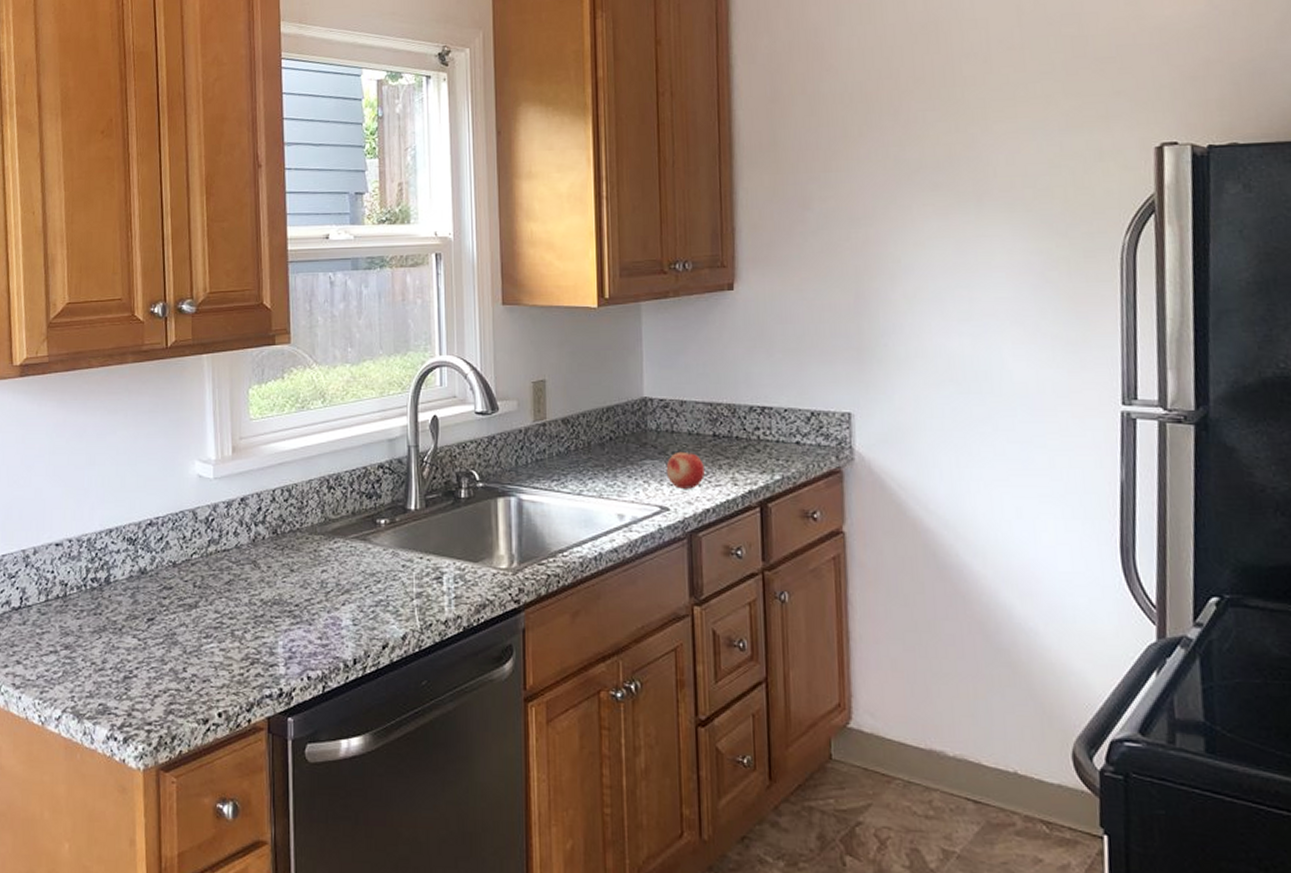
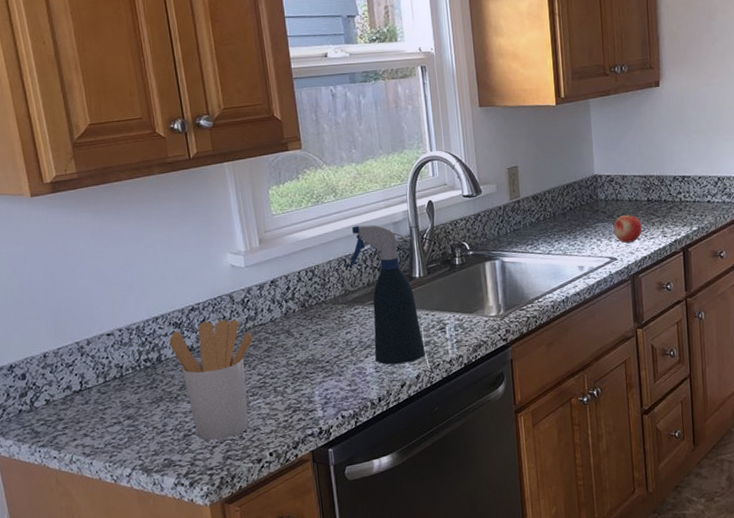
utensil holder: none [121,539,214,688] -> present [169,319,253,440]
spray bottle: none [332,440,415,618] -> present [349,224,425,365]

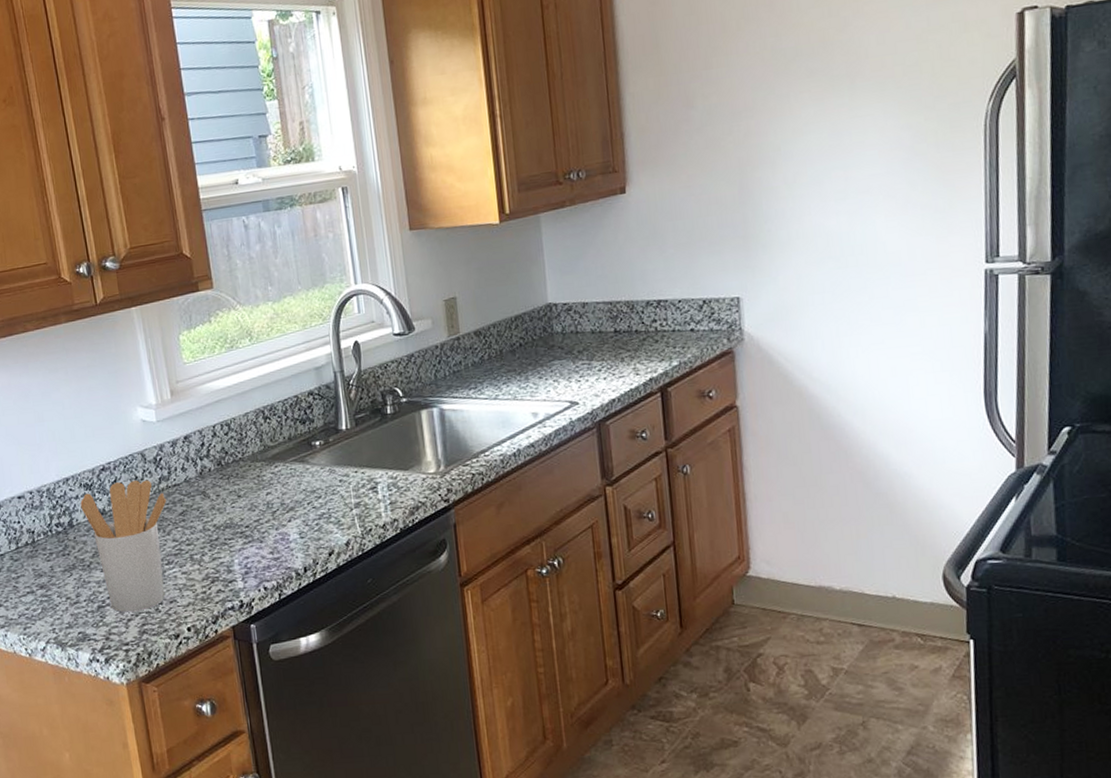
spray bottle: present [349,224,425,365] -> none [267,370,355,530]
fruit: present [613,214,642,243] -> none [573,349,609,384]

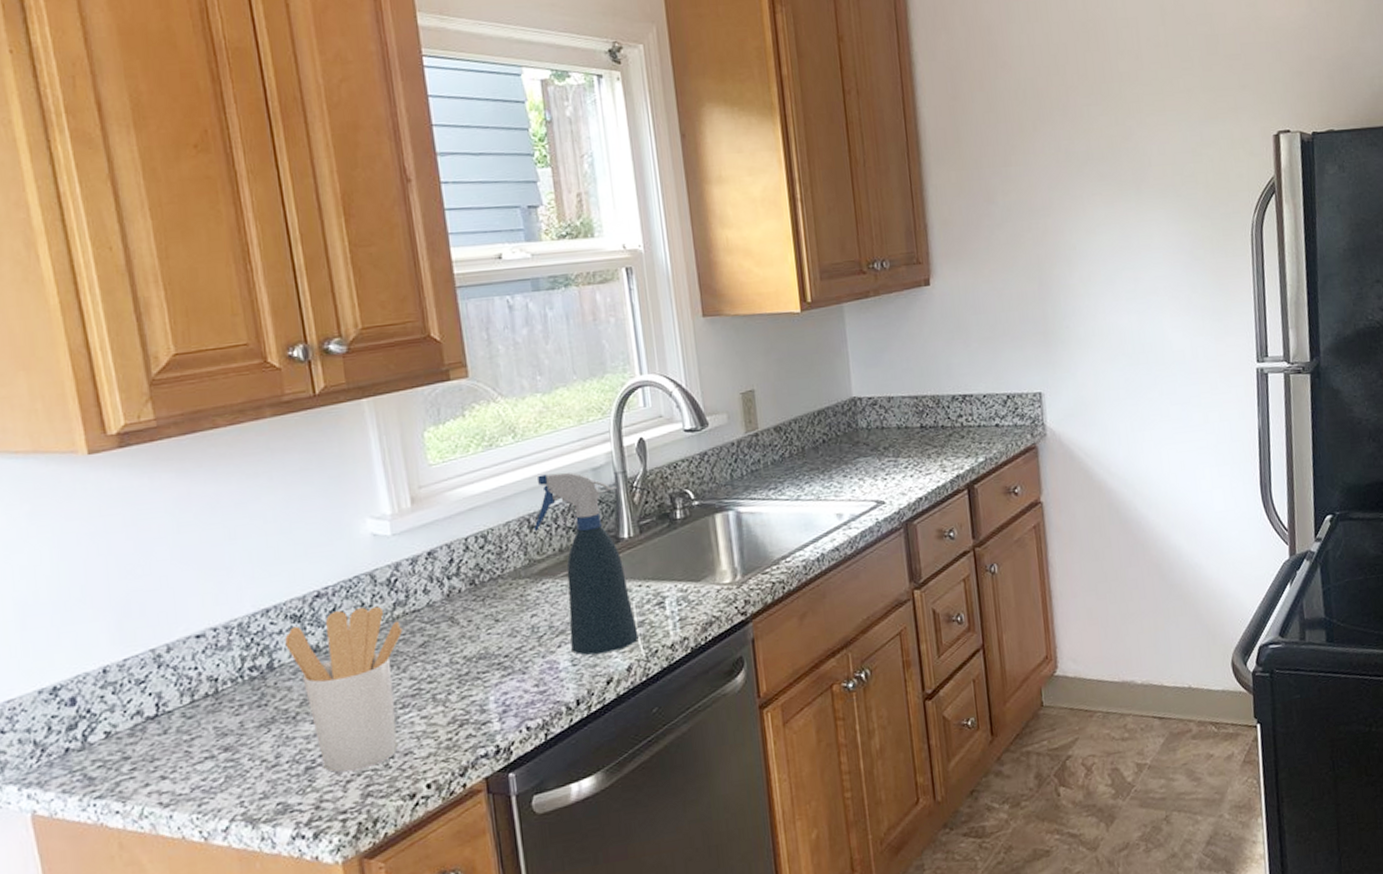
spray bottle: none [267,370,355,530] -> present [533,471,639,655]

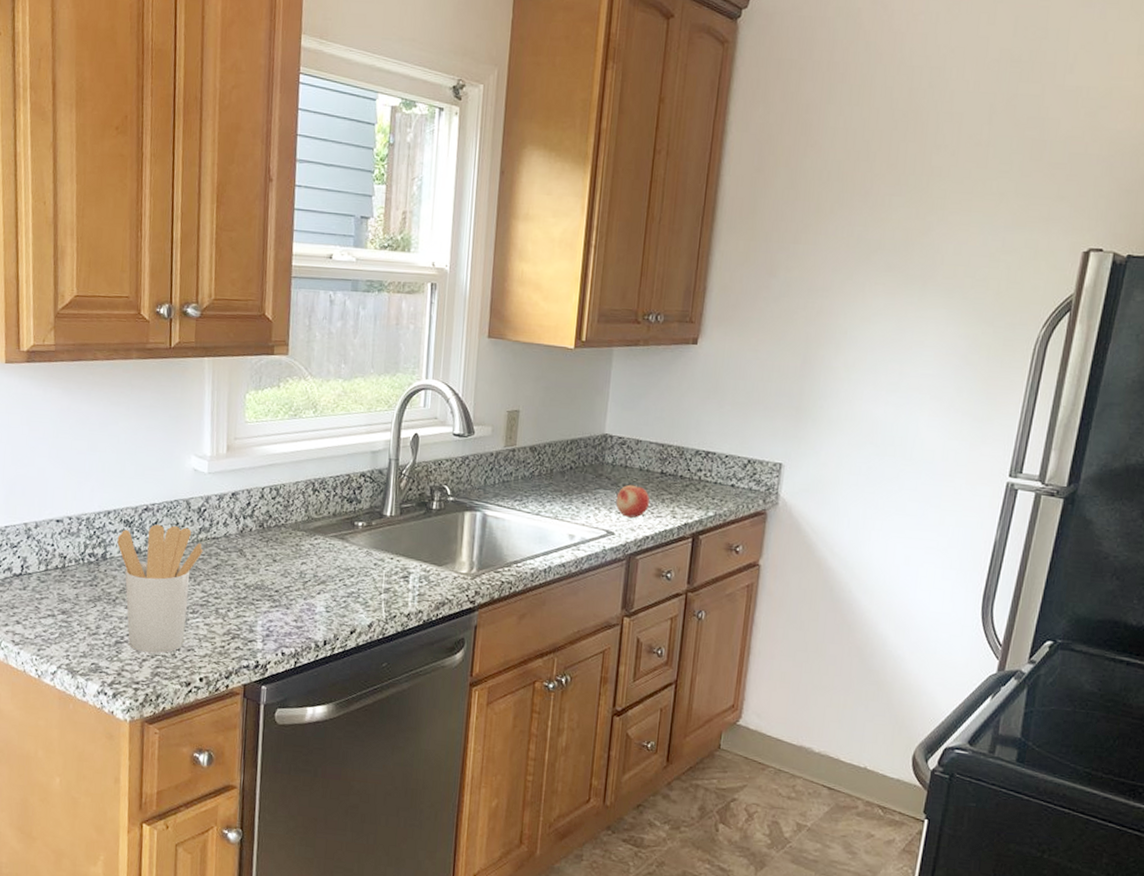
spray bottle: present [533,471,639,655] -> none [316,448,390,608]
fruit: none [879,445,915,482] -> present [615,484,650,518]

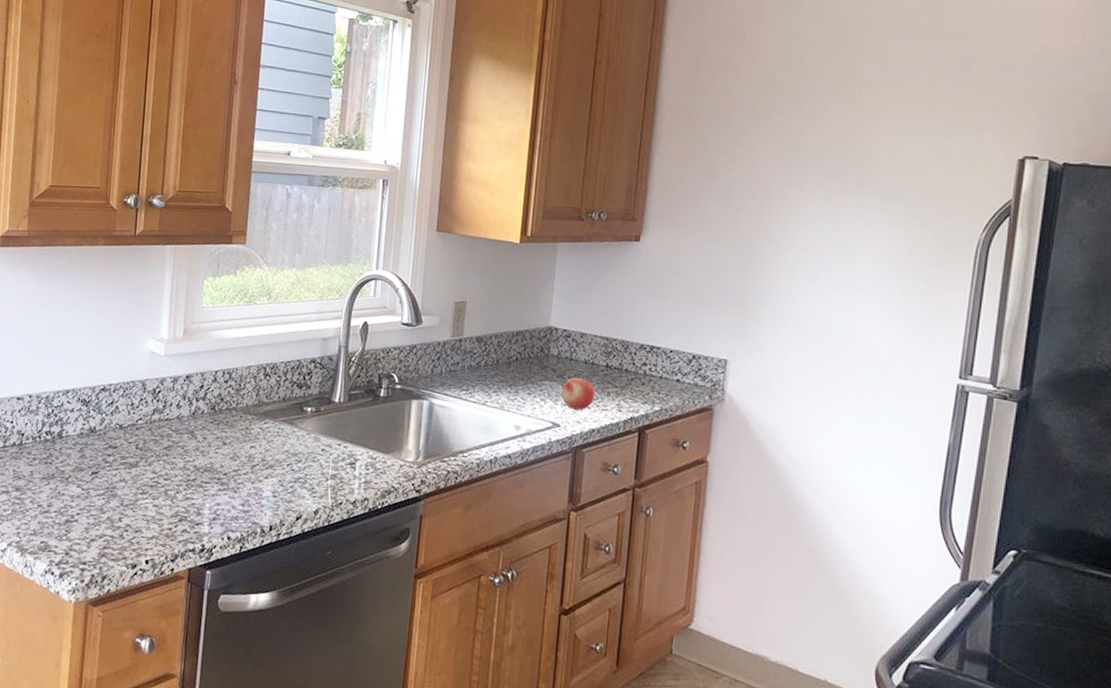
utensil holder: present [117,525,203,654] -> none [73,405,156,534]

